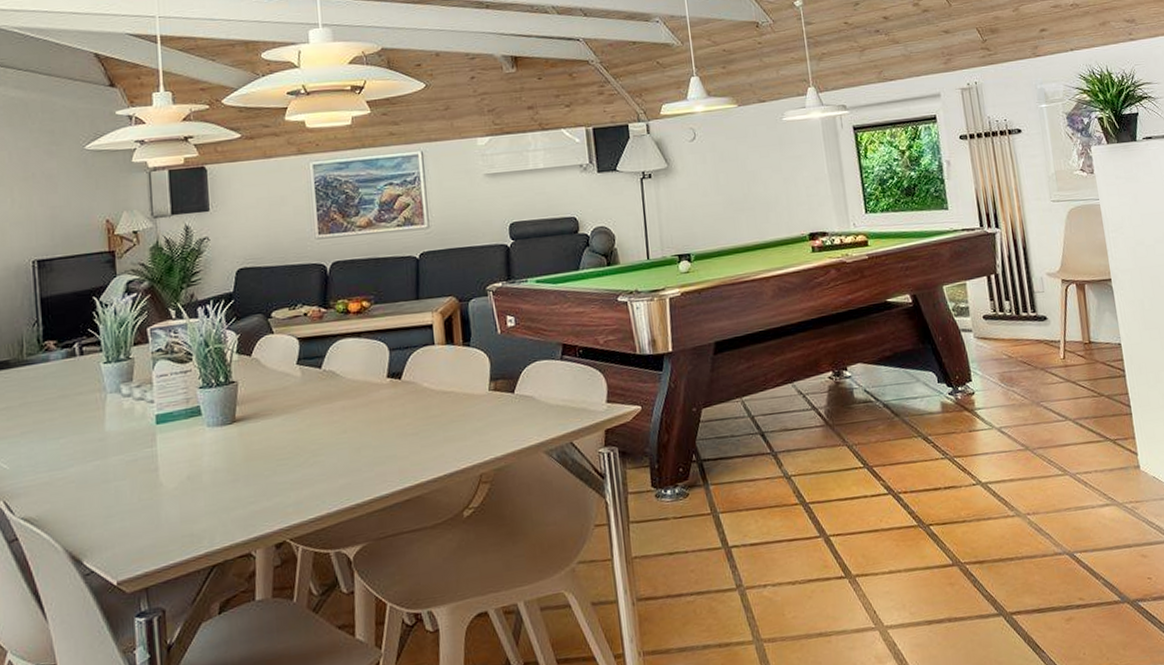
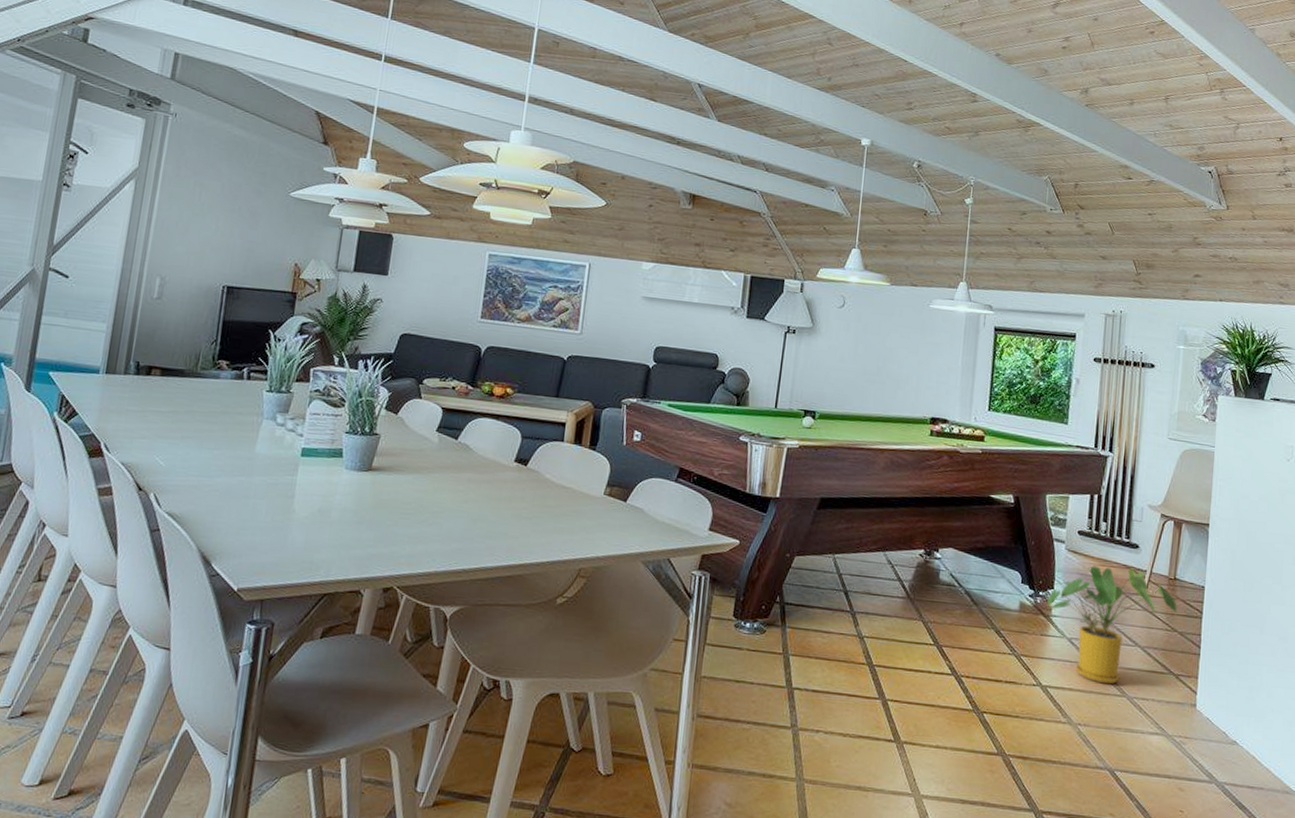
house plant: none [967,342,1100,467] -> present [1047,565,1177,685]

